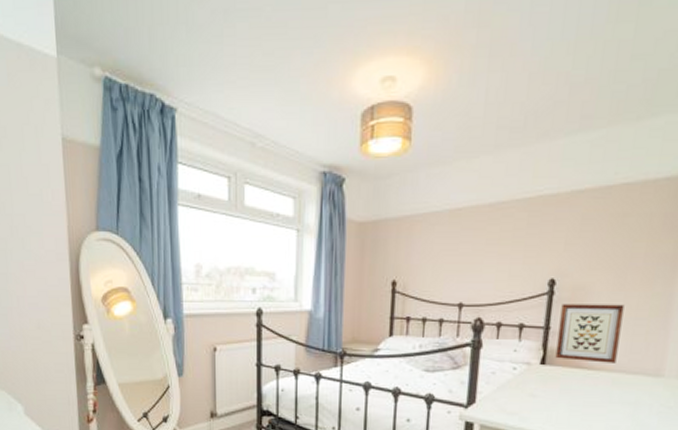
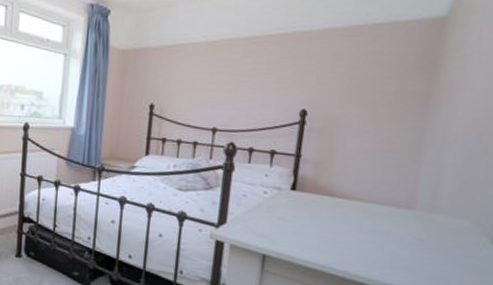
wall art: present [555,303,625,363] -> none [306,133,376,193]

